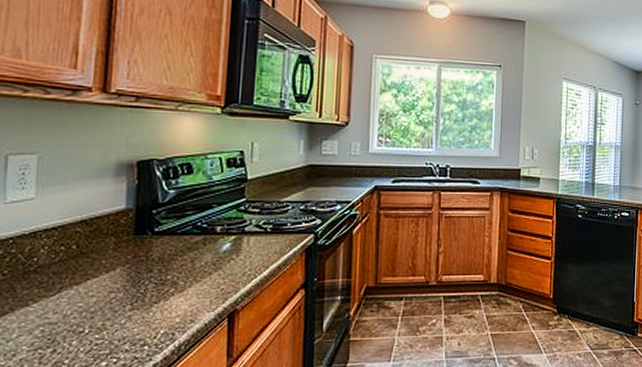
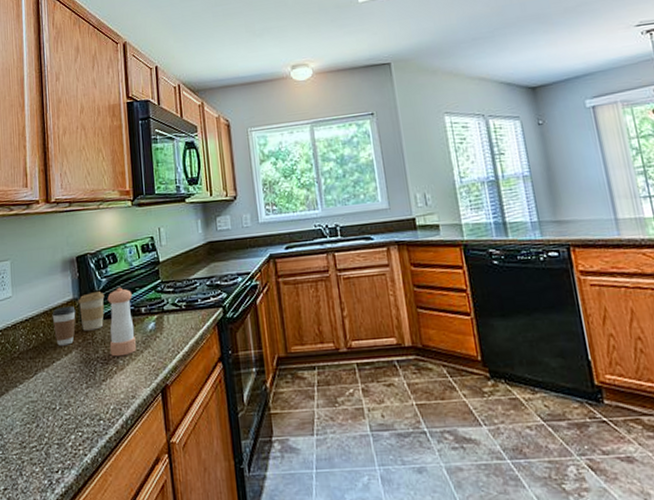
coffee cup: none [92,216,128,261] -> present [52,305,76,346]
coffee cup: none [132,204,170,246] -> present [78,291,105,331]
pepper shaker: none [168,201,207,278] -> present [107,287,136,357]

